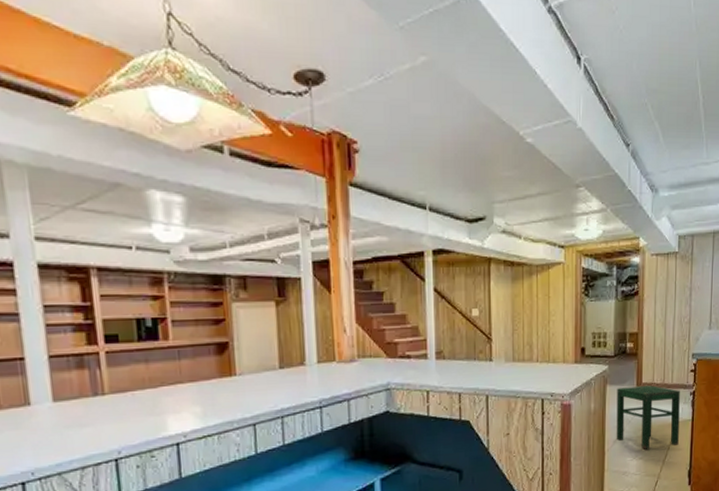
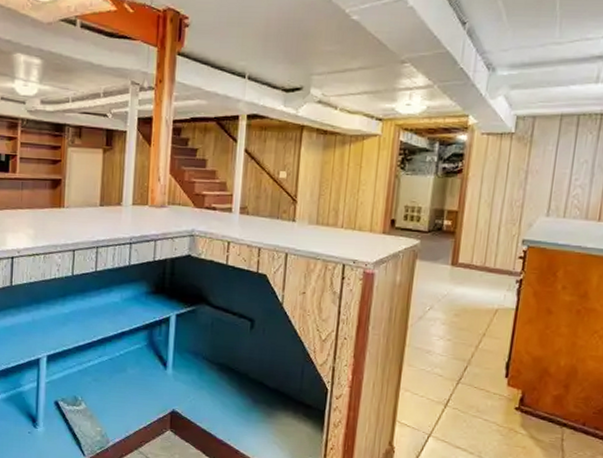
stool: present [616,385,680,449] -> none [422,264,504,333]

